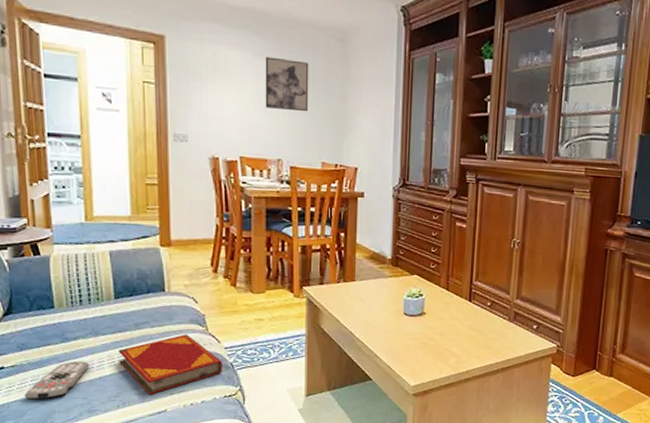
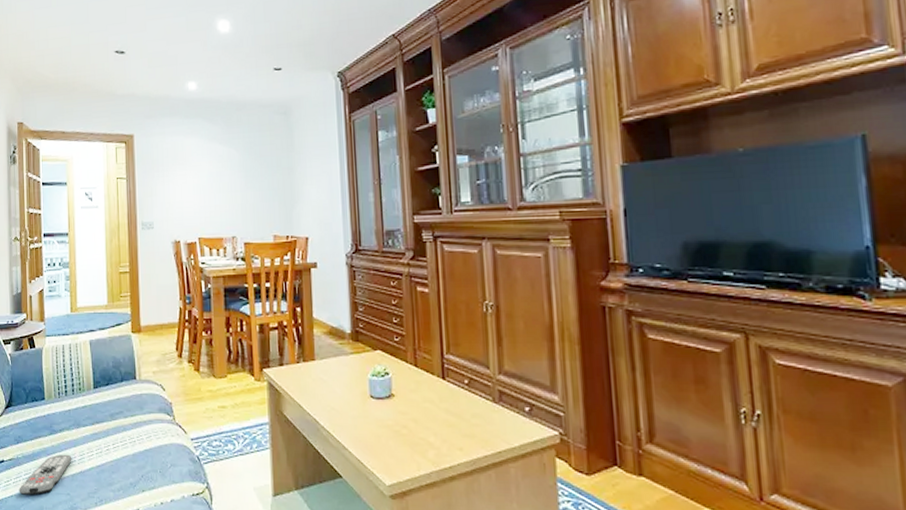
hardback book: present [118,334,223,395] -> none [97,425,190,492]
wall art: present [265,56,309,112] -> none [217,139,258,188]

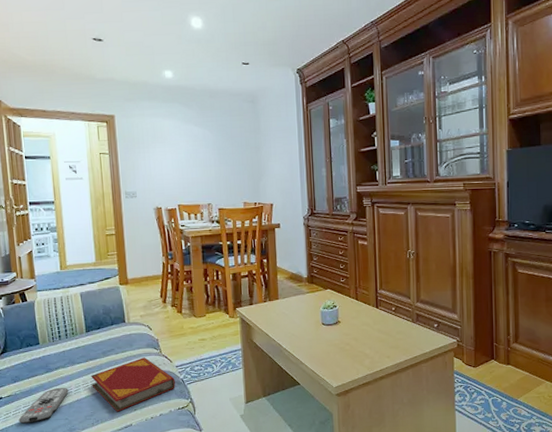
hardback book: none [97,425,190,492] -> present [91,357,175,412]

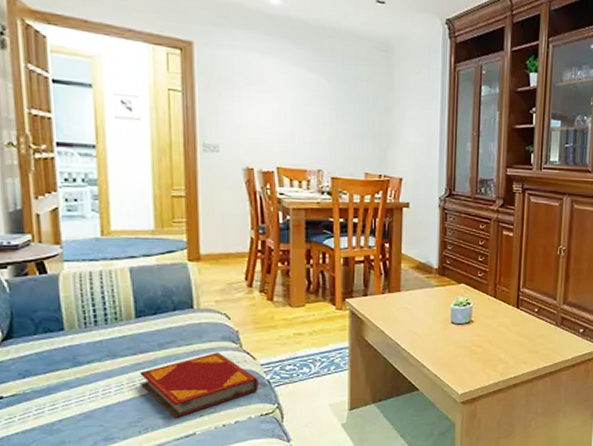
remote control: present [18,387,69,424] -> none [27,386,106,431]

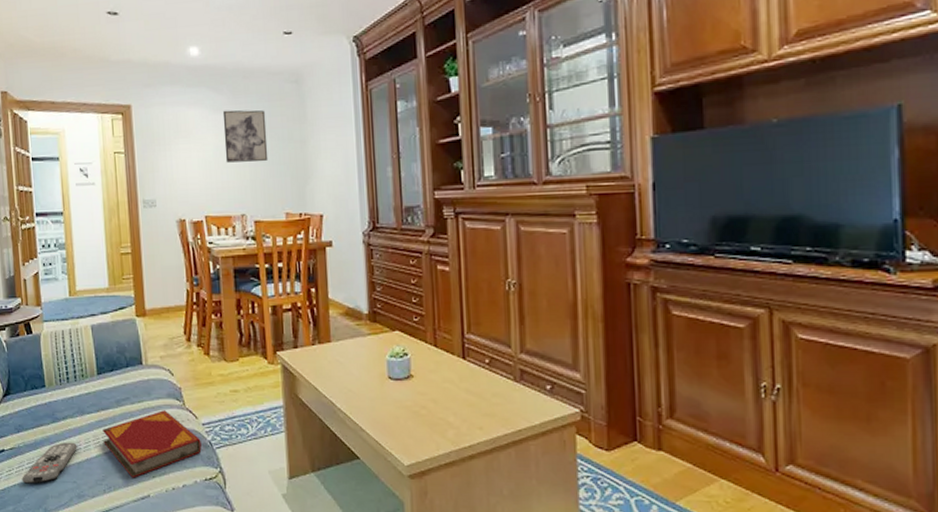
remote control: none [27,386,106,431] -> present [22,442,77,484]
wall art: none [303,65,351,123] -> present [222,110,269,163]

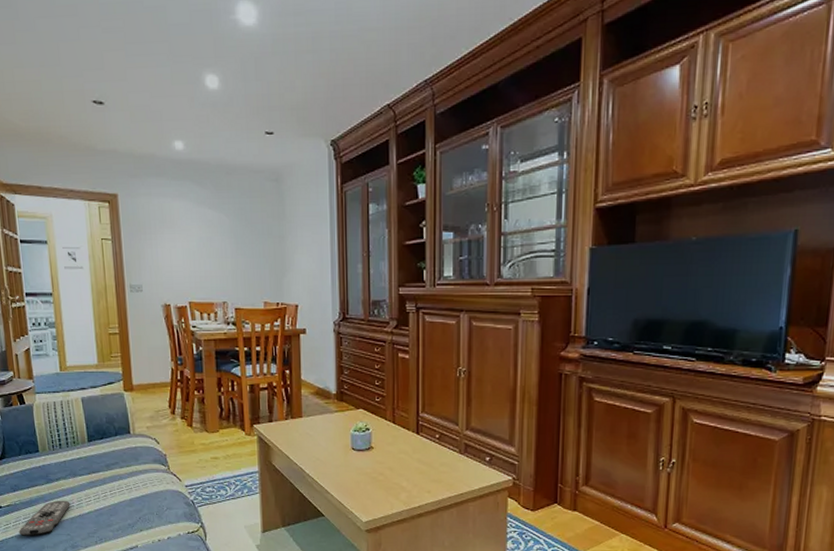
hardback book: present [103,410,202,478] -> none [94,474,185,532]
wall art: present [222,110,269,163] -> none [206,204,249,254]

